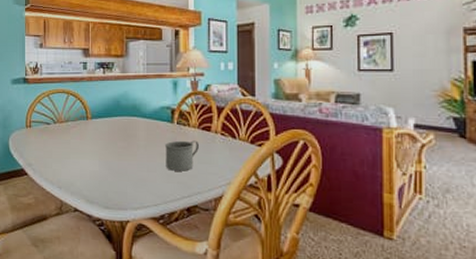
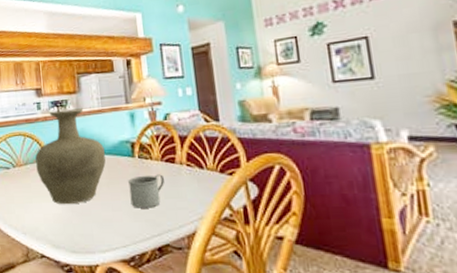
vase: none [77,72,145,163] -> present [35,108,106,205]

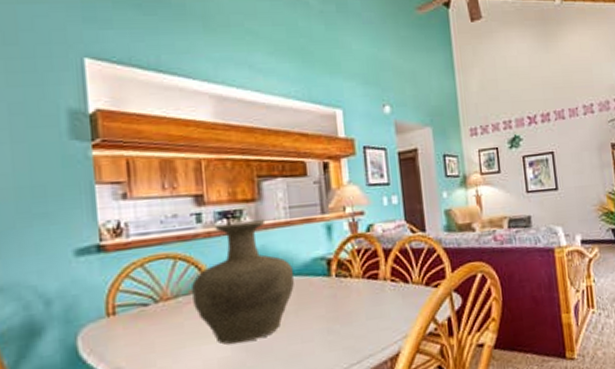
mug: present [127,174,164,208] -> none [321,293,366,336]

